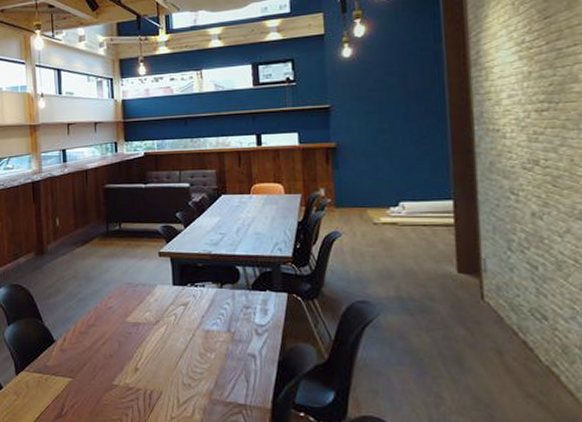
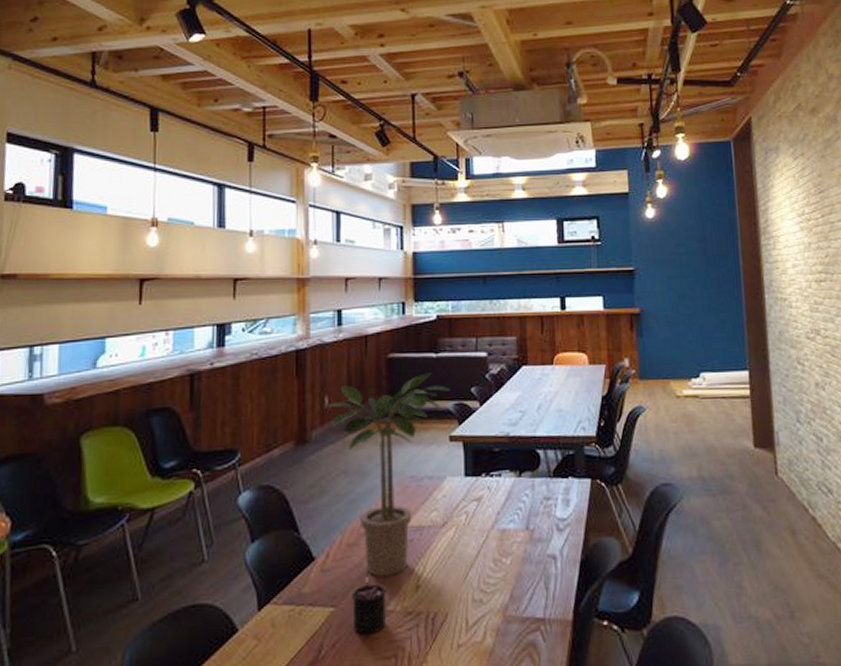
potted plant: none [56,200,159,359] -> present [324,373,451,577]
candle: none [84,354,112,401] -> present [351,572,387,635]

